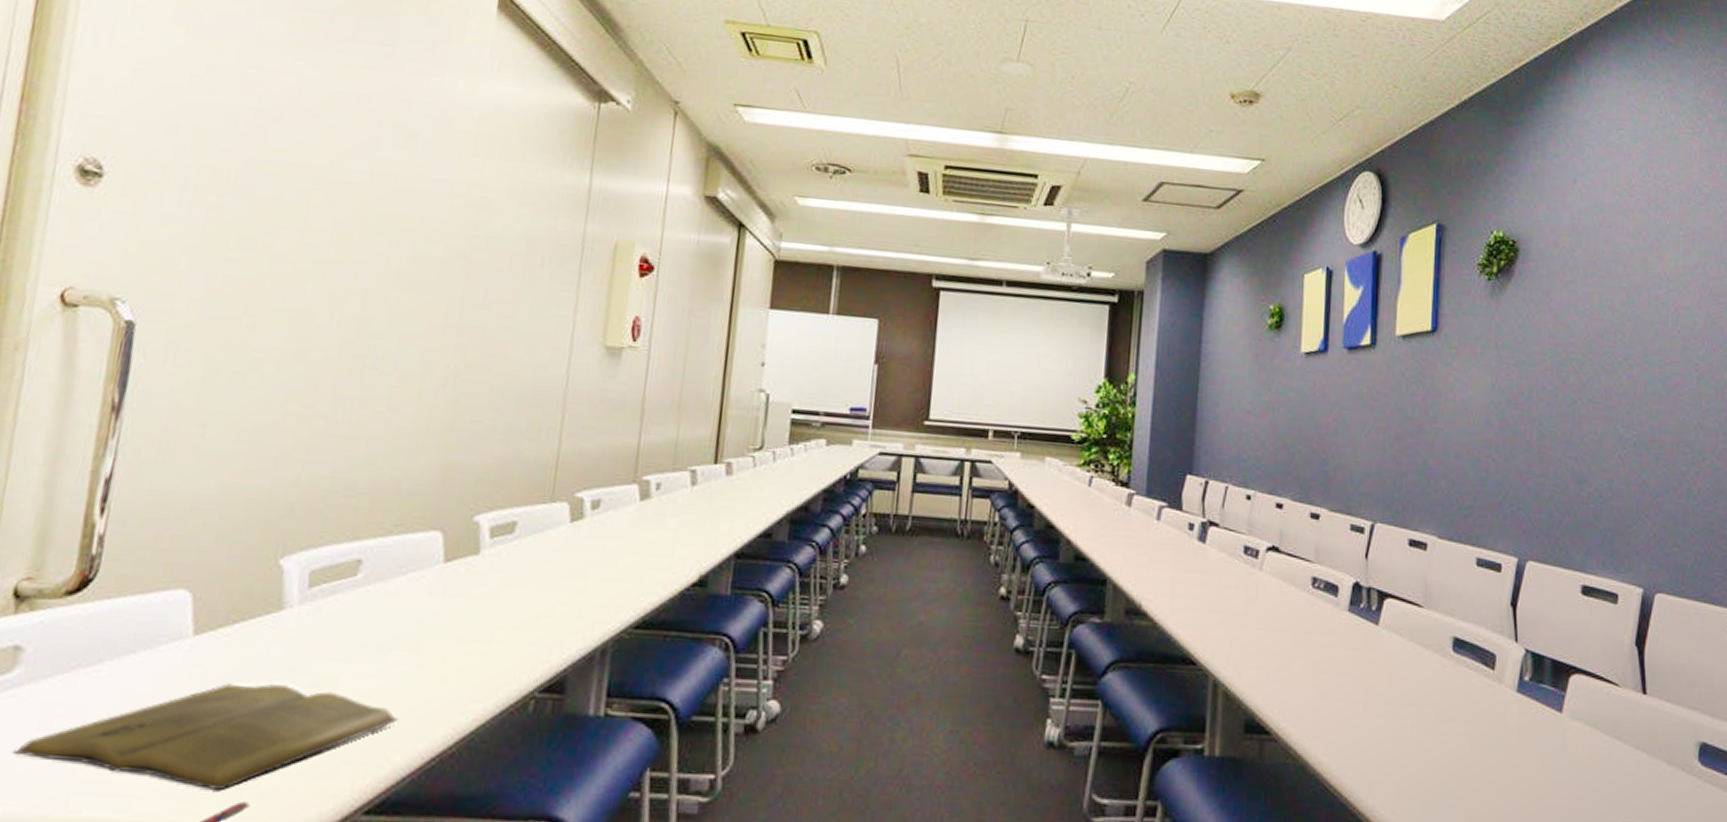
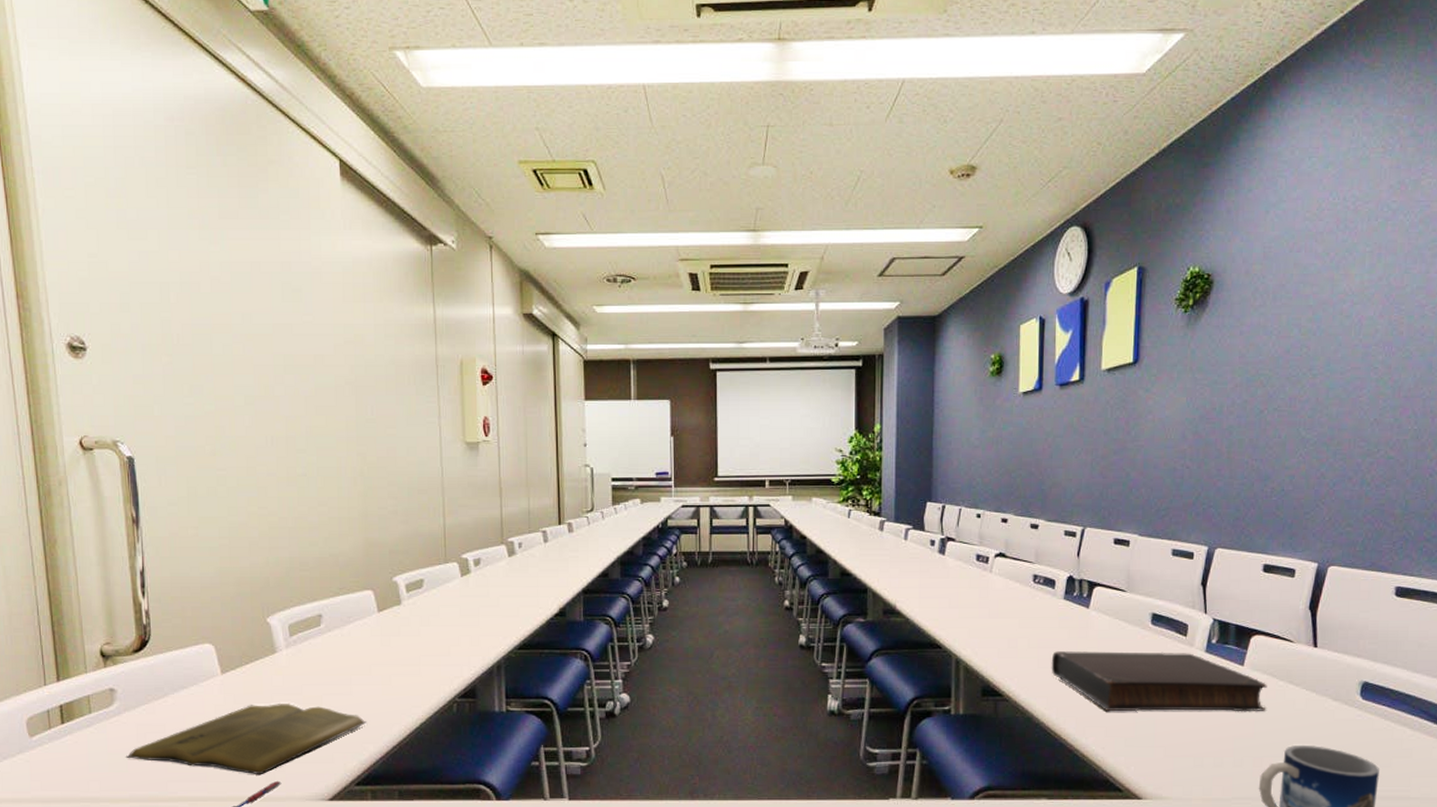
book: none [1331,678,1590,774] -> present [1051,651,1267,712]

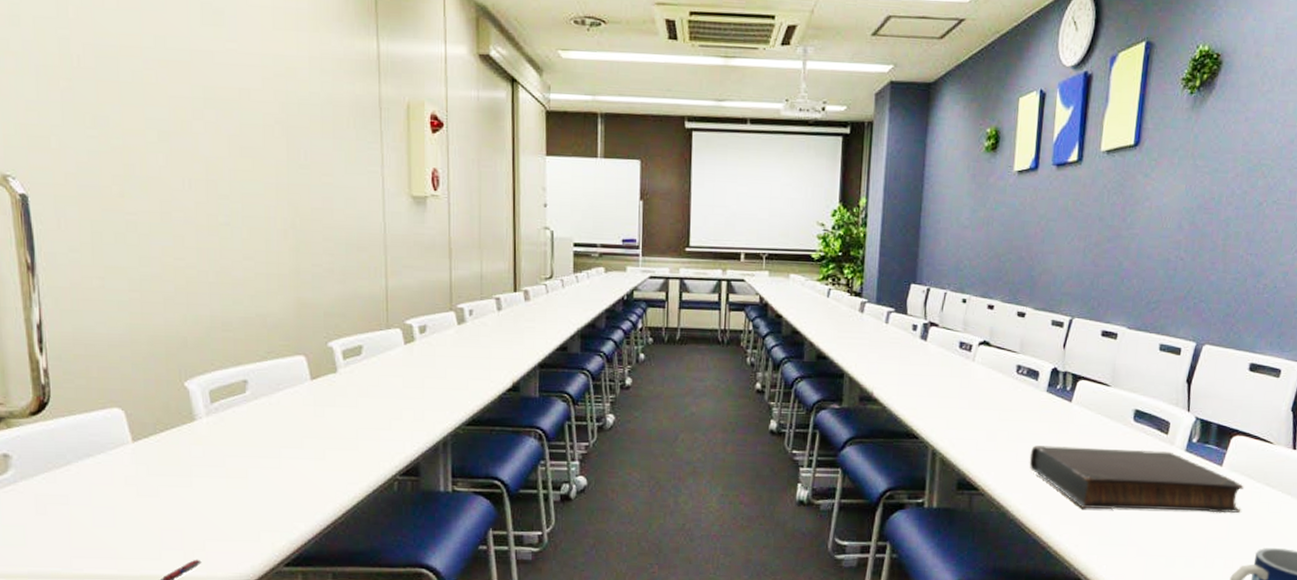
book: present [126,704,366,775] -> none [24,476,297,553]

